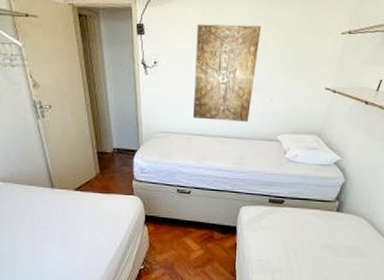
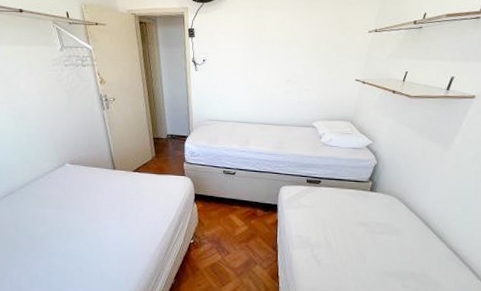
wall art: present [193,23,261,122] -> none [237,27,296,110]

